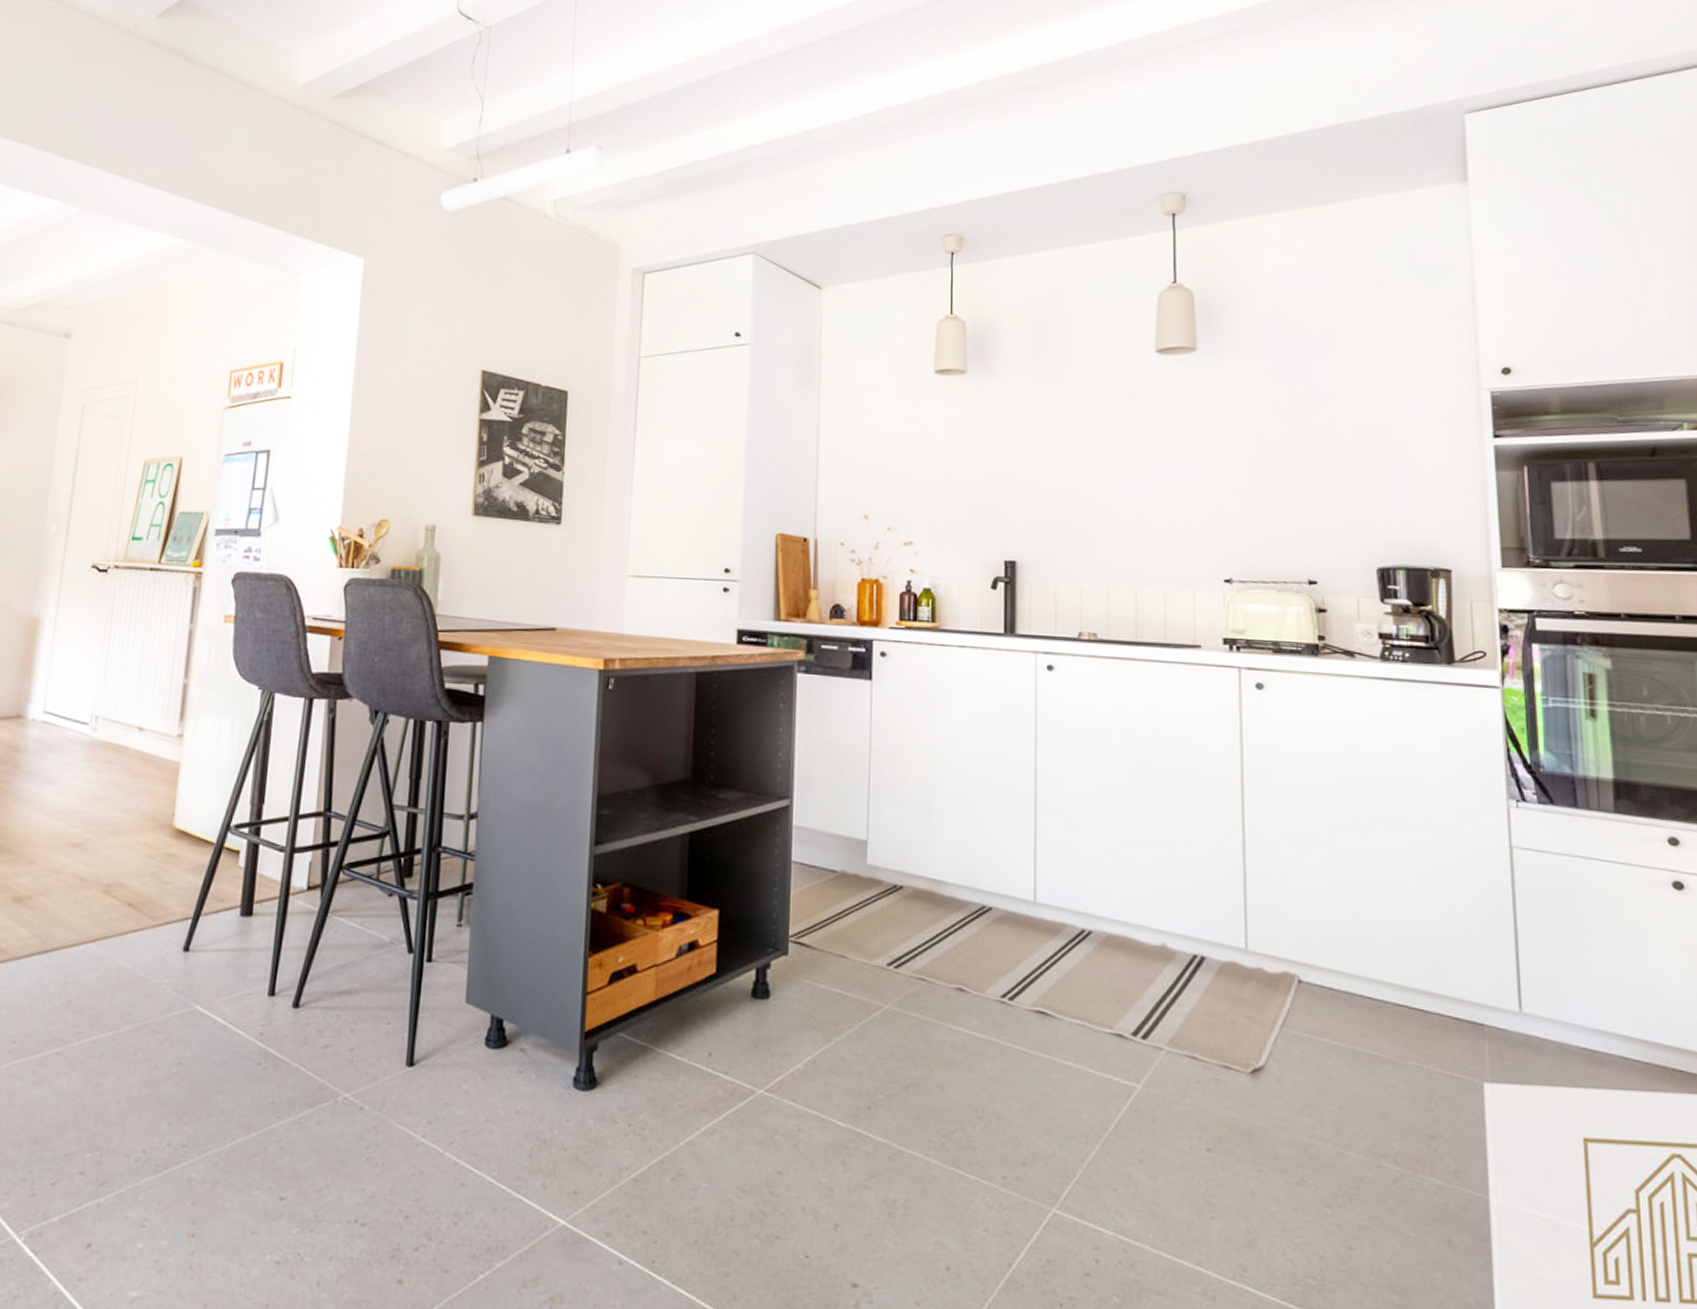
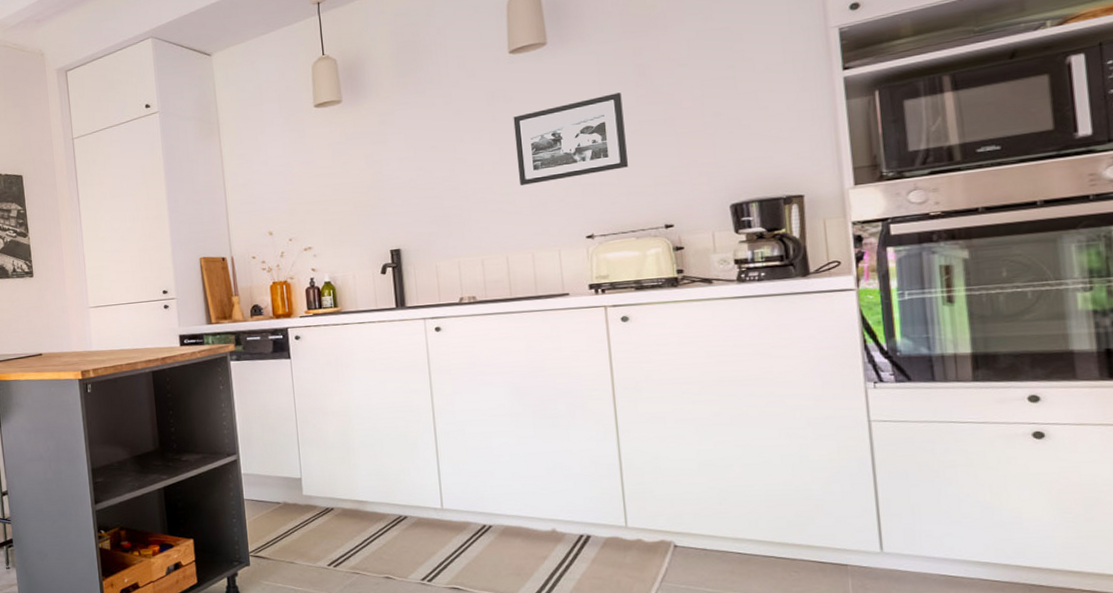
picture frame: none [1154,419,1273,508] -> present [513,92,628,185]

